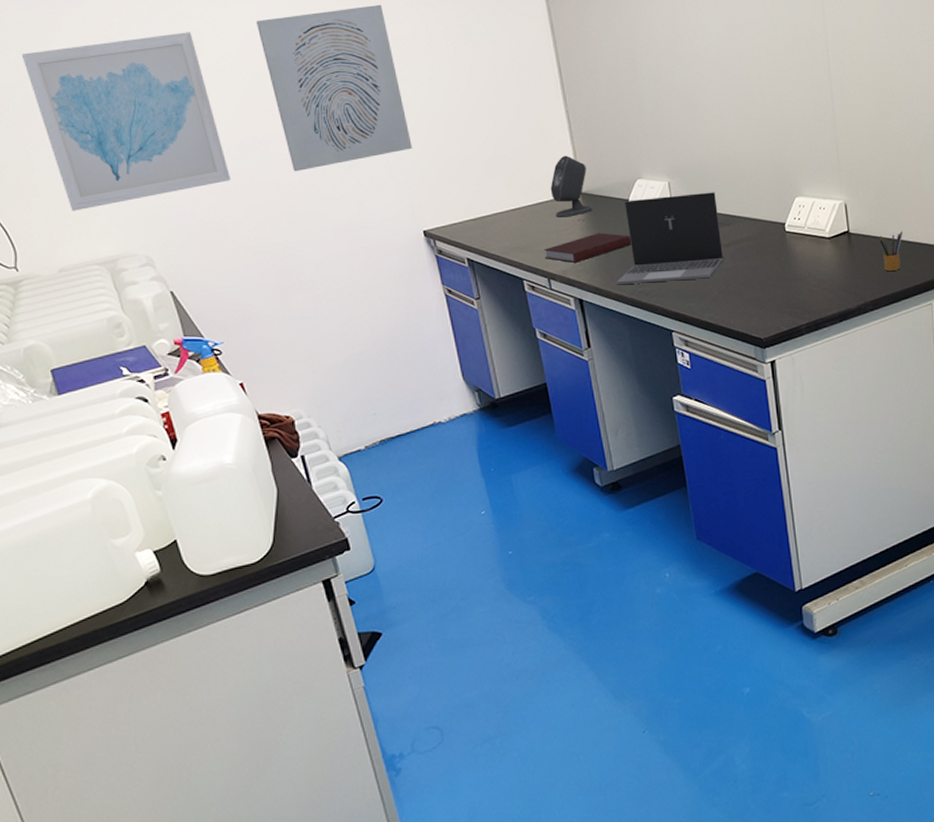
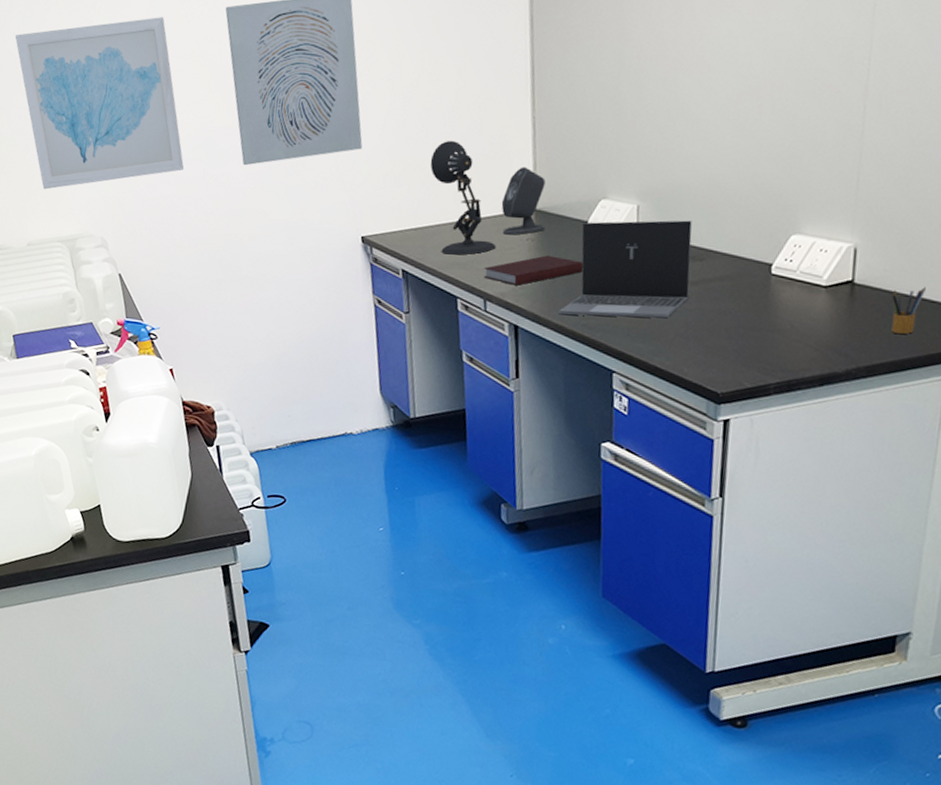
desk lamp: none [479,135,552,240] -> present [430,140,497,255]

